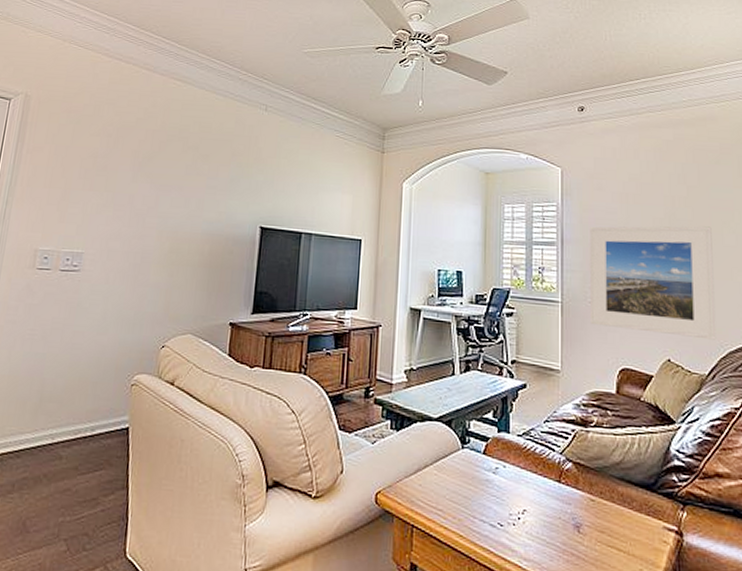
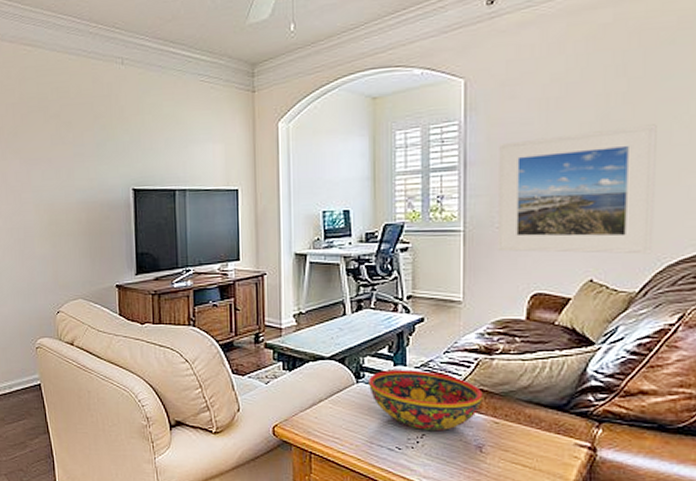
bowl: none [474,436,580,507] -> present [369,370,483,432]

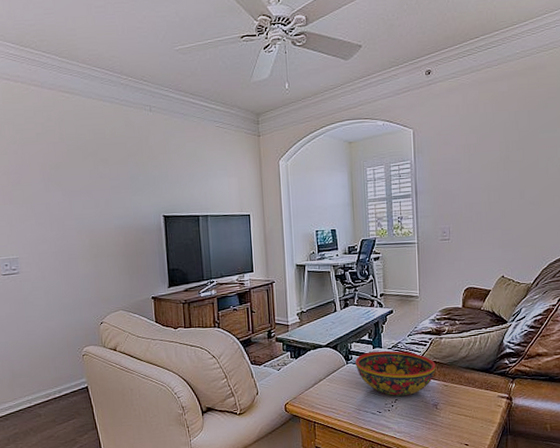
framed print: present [498,124,657,254] -> none [439,164,540,258]

